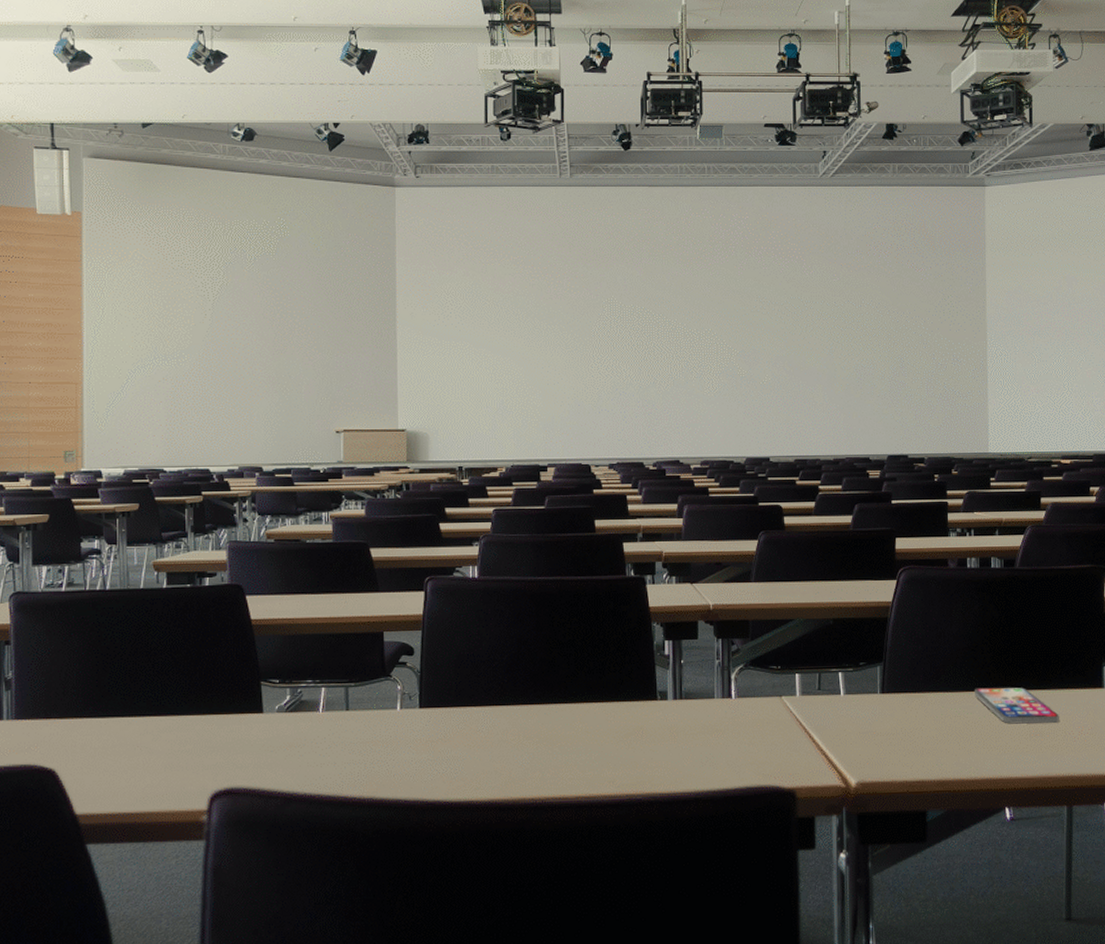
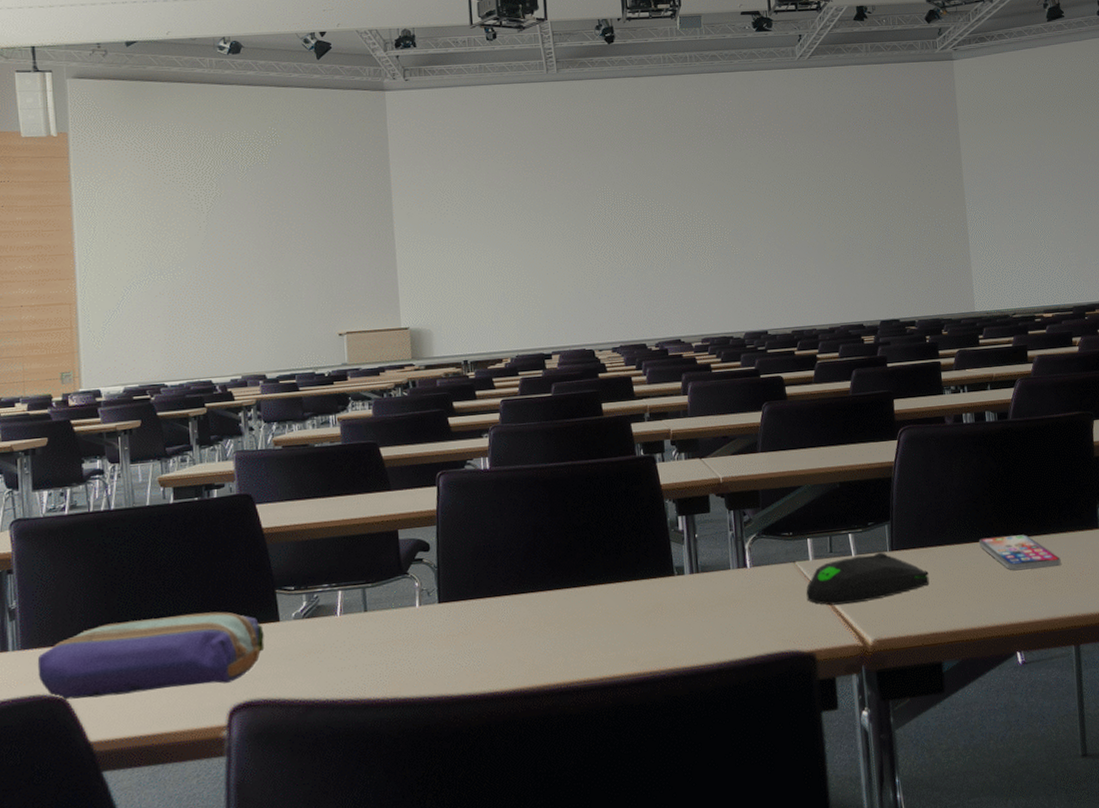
pencil case: none [30,698,247,772] -> present [37,611,265,700]
computer mouse: none [791,694,919,743] -> present [806,552,930,605]

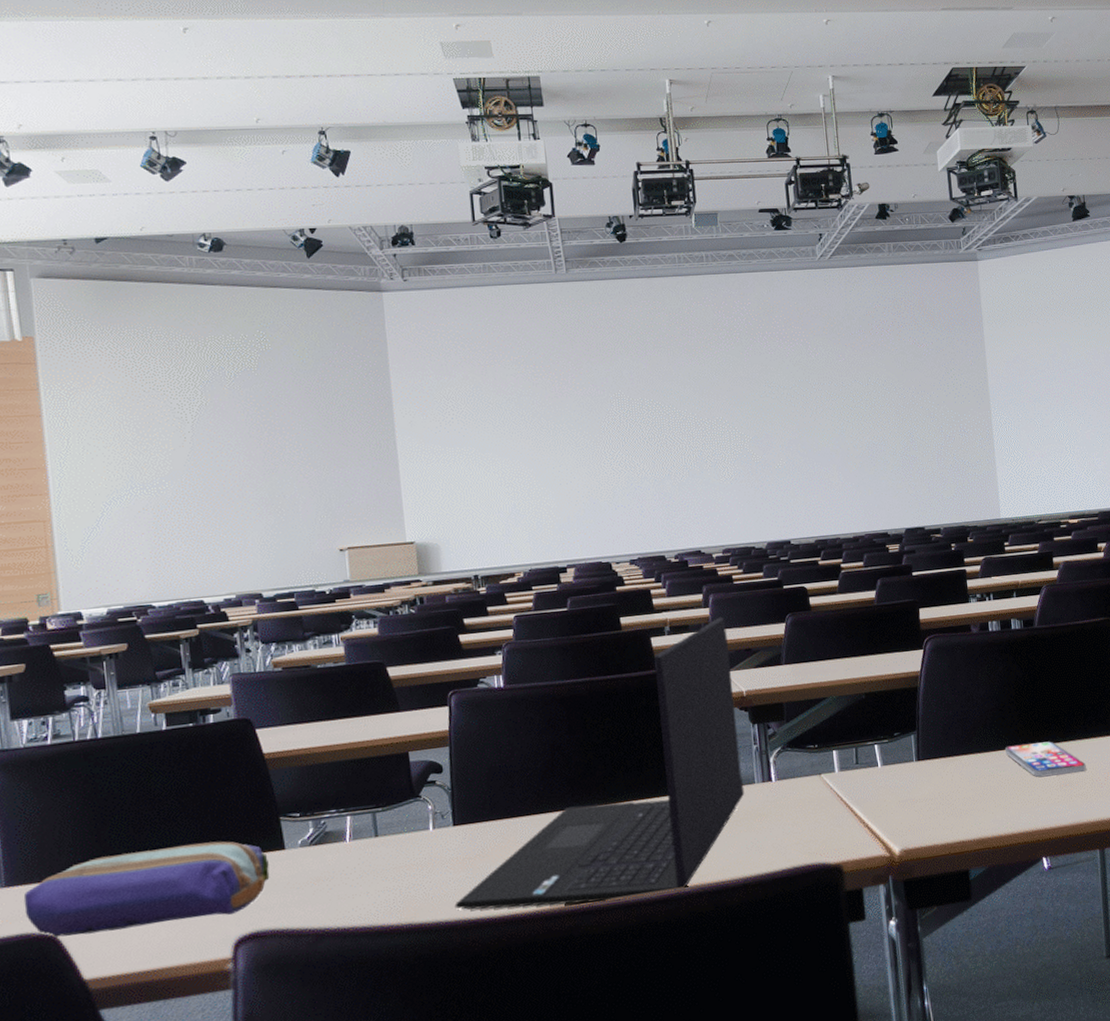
laptop: none [438,404,720,687] -> present [454,617,745,910]
computer mouse: present [806,552,930,605] -> none [832,762,956,817]

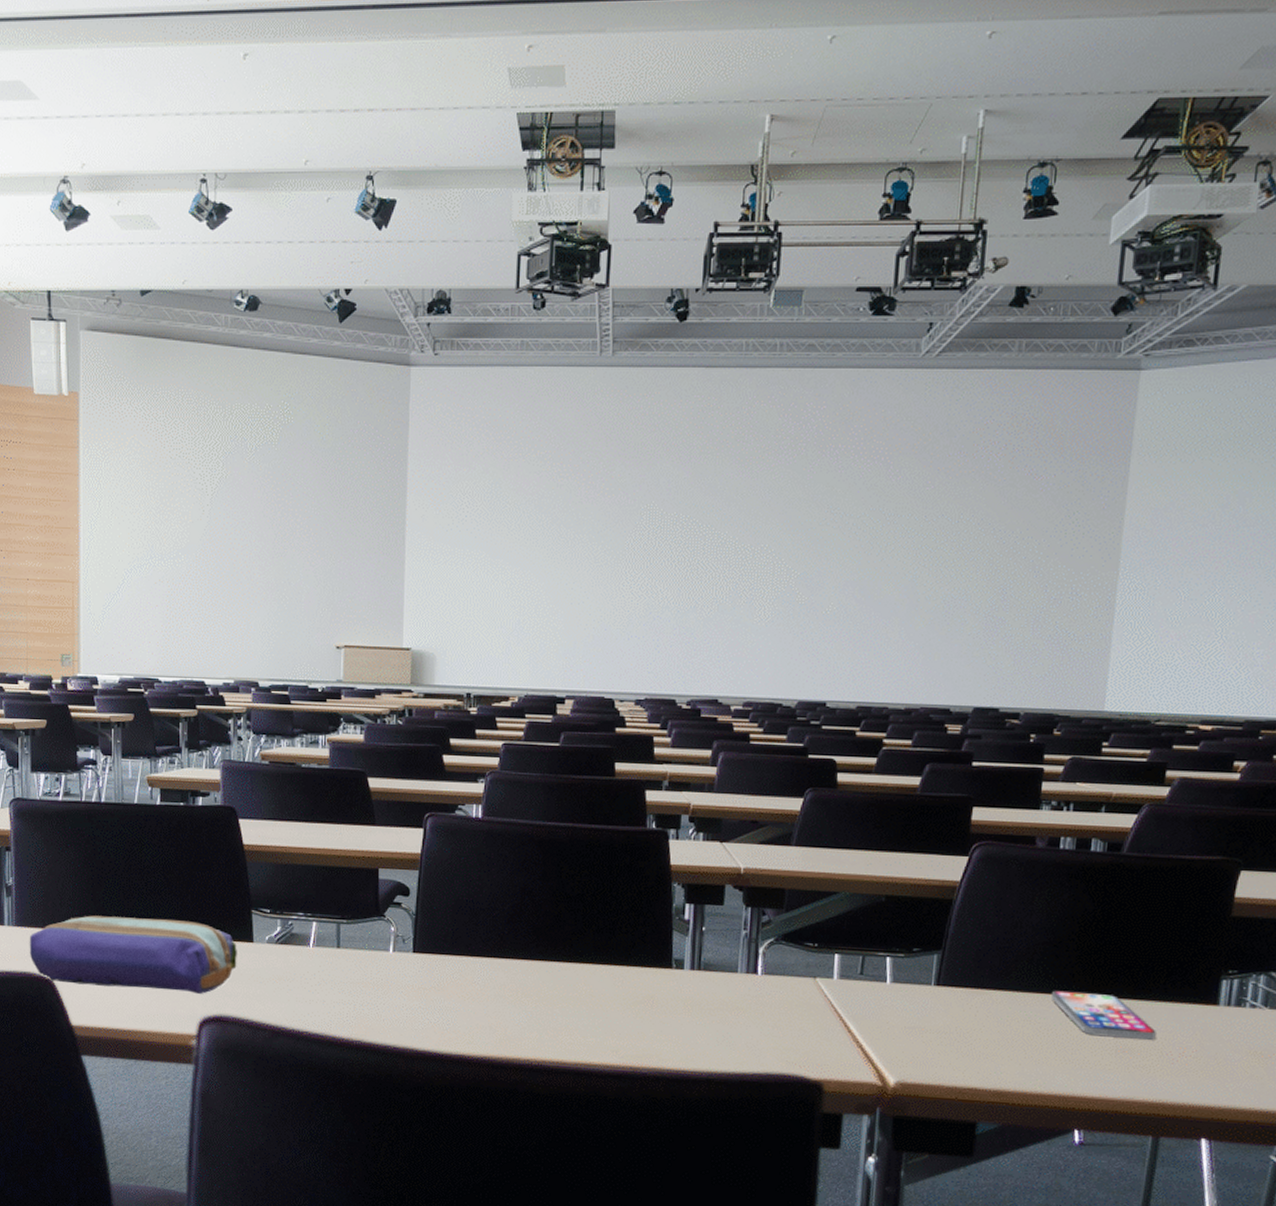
laptop: present [454,617,745,910] -> none [404,779,733,1069]

